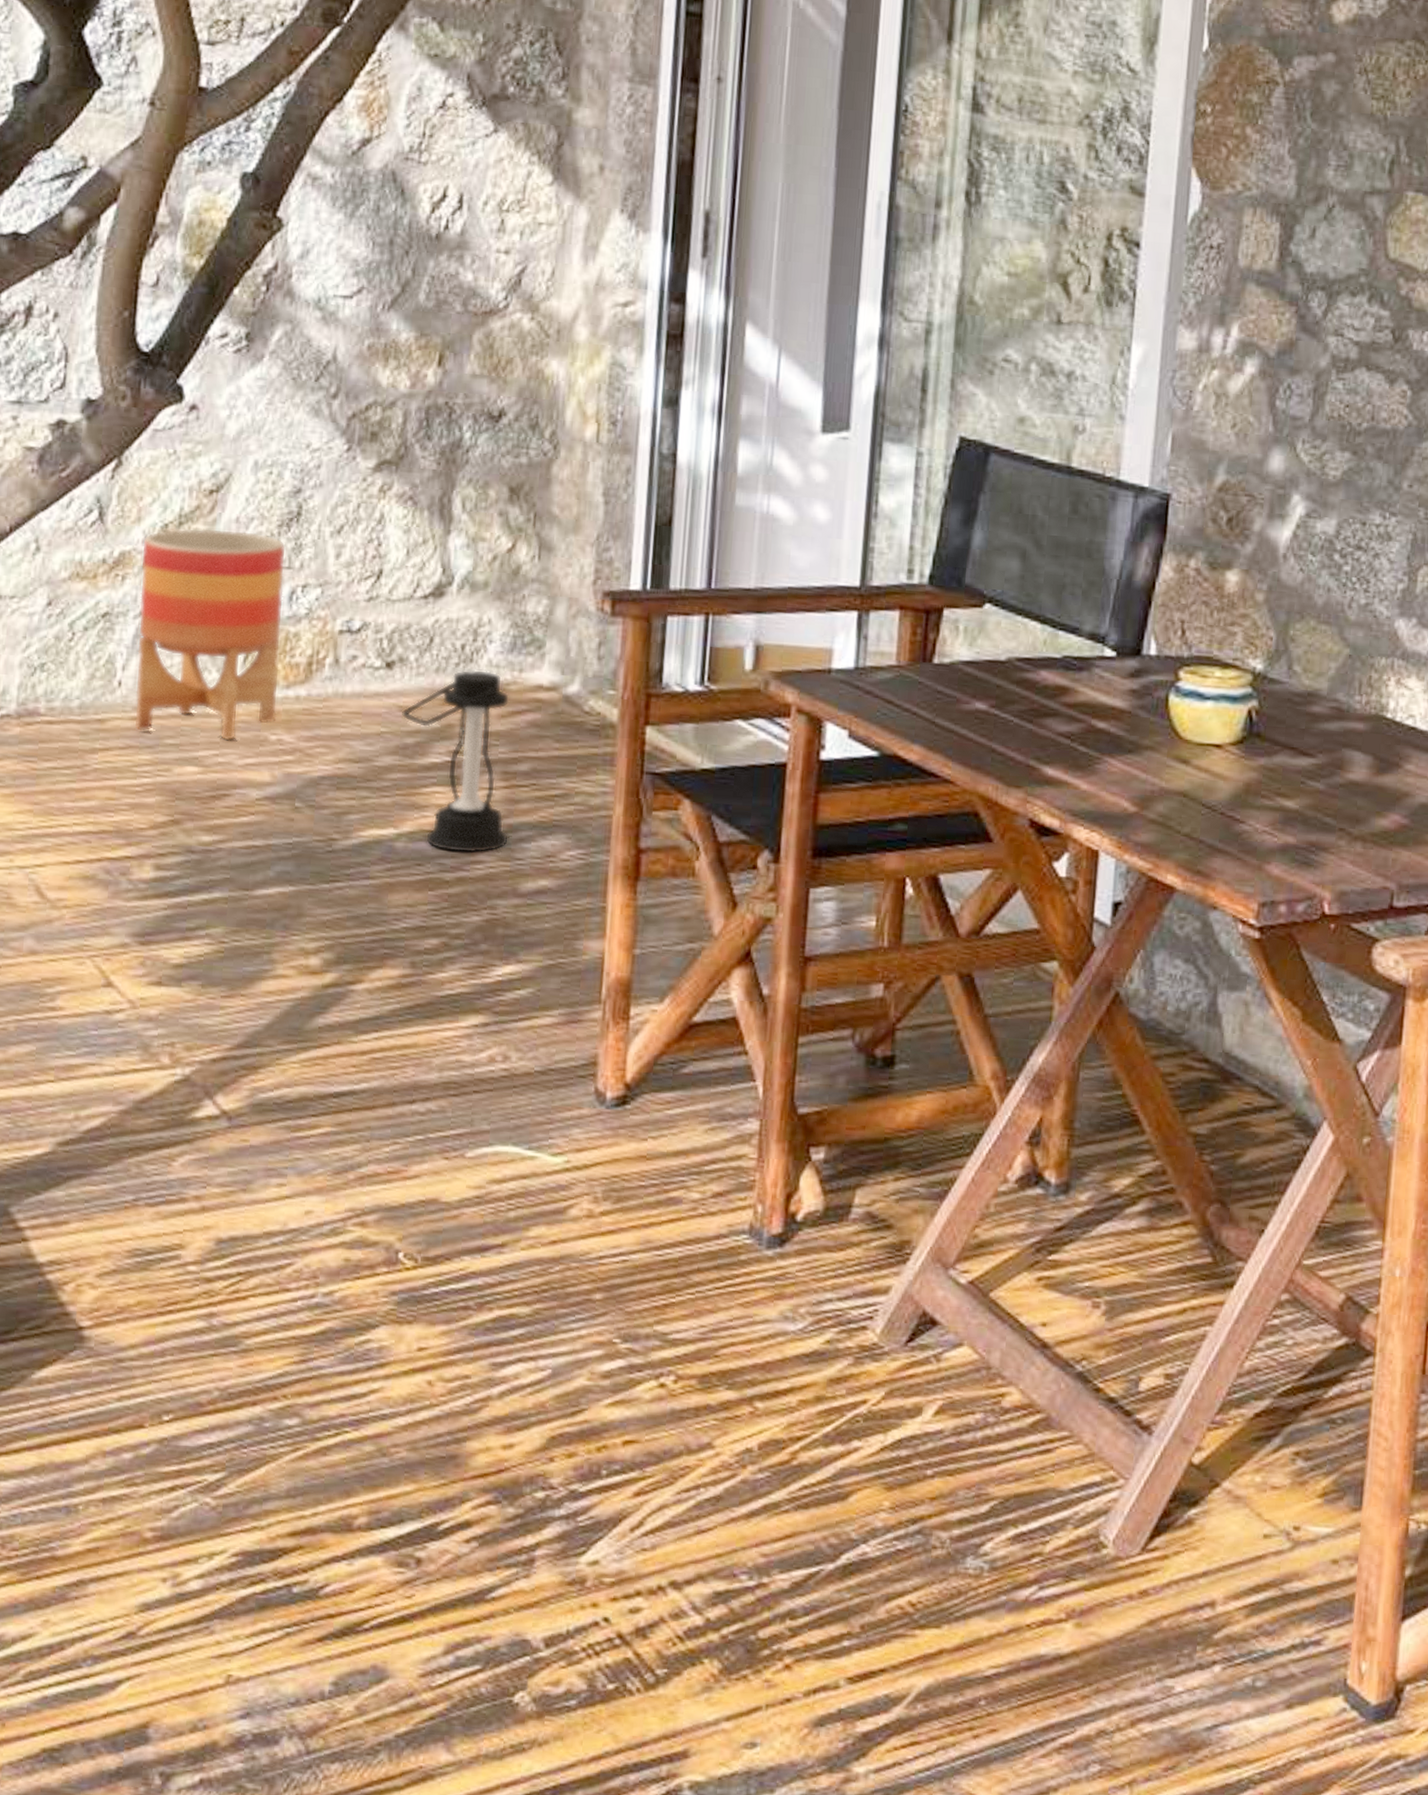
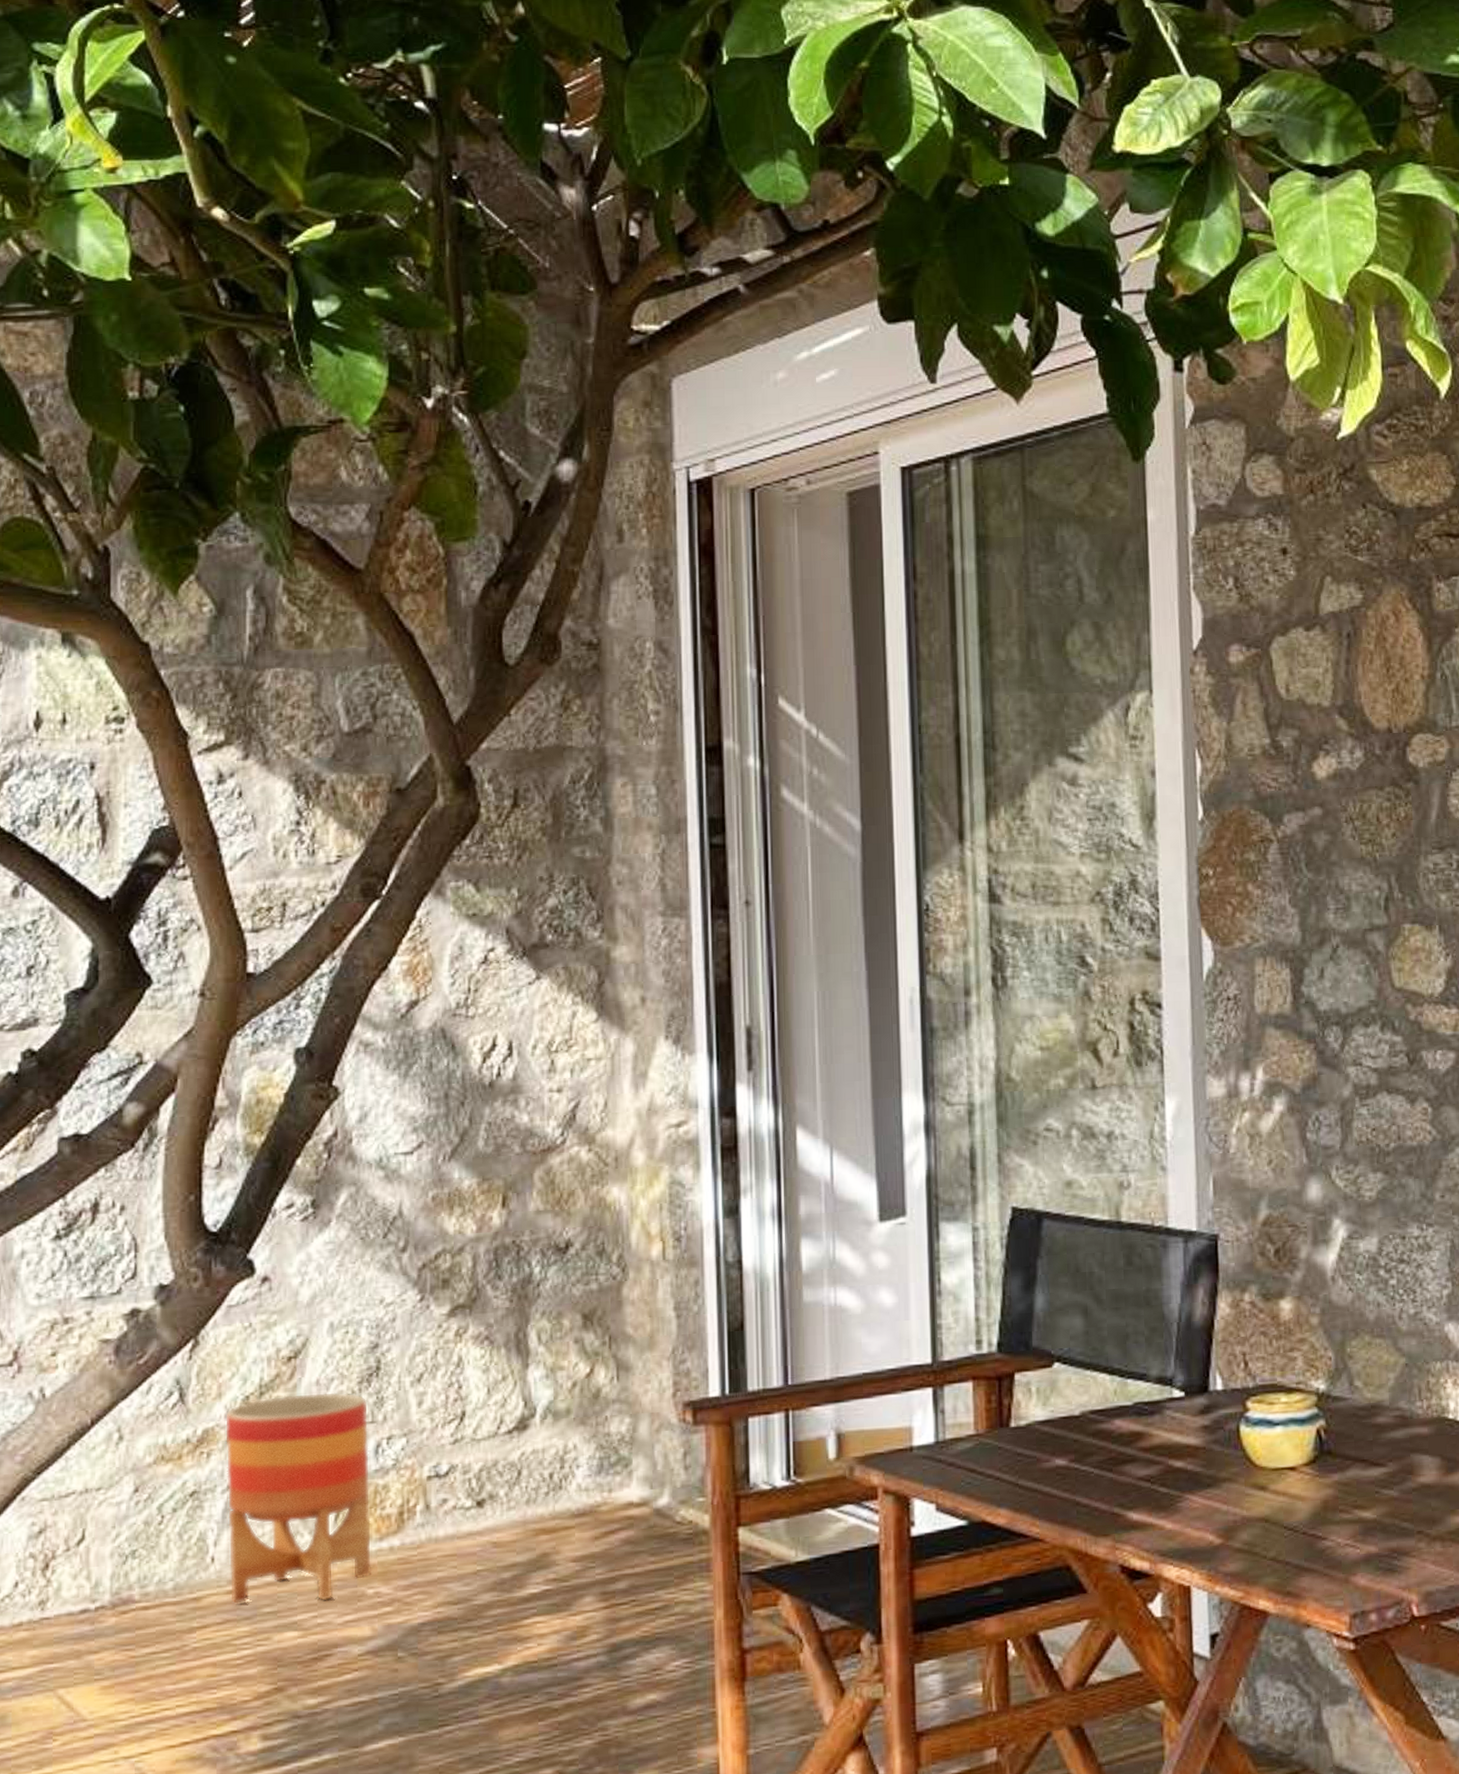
lantern: present [400,669,510,854] -> none [495,1495,614,1680]

